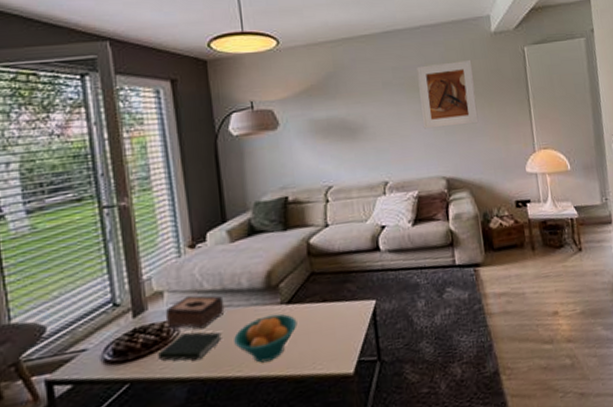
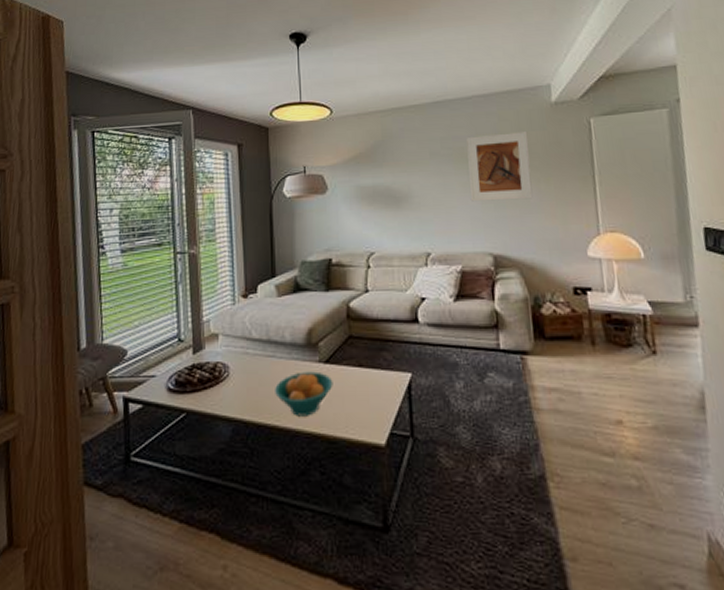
book: present [158,331,222,361] -> none [210,374,264,404]
tissue box: present [165,295,225,329] -> none [218,341,269,374]

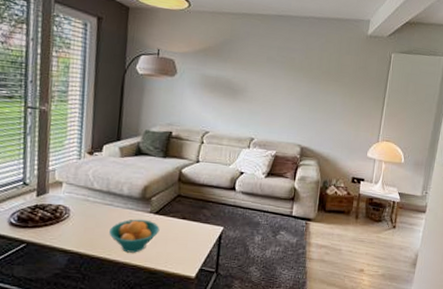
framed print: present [466,130,533,202] -> none [292,50,345,108]

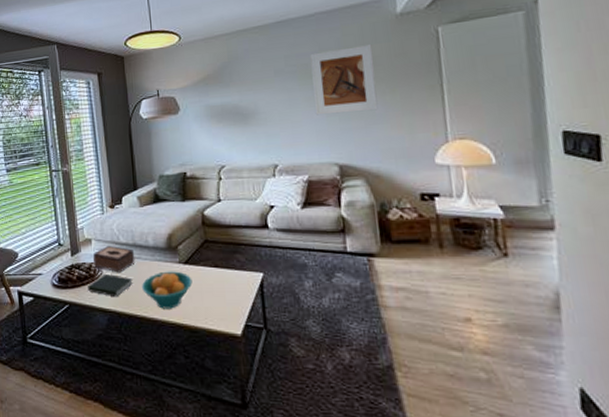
book: none [50,216,101,240] -> present [88,273,133,298]
tissue box: none [61,189,107,217] -> present [92,245,135,273]
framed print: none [292,50,345,108] -> present [310,43,378,116]

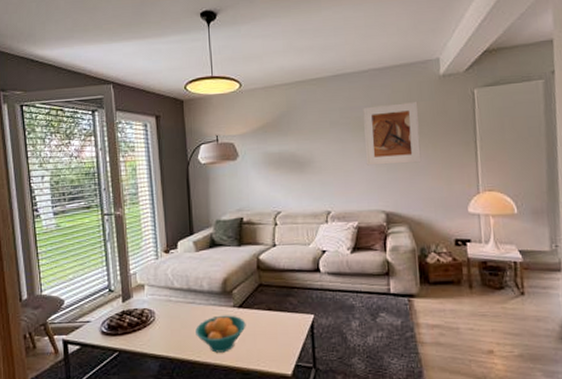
book: present [88,273,133,298] -> none [139,319,186,343]
tissue box: present [92,245,135,273] -> none [145,290,189,318]

